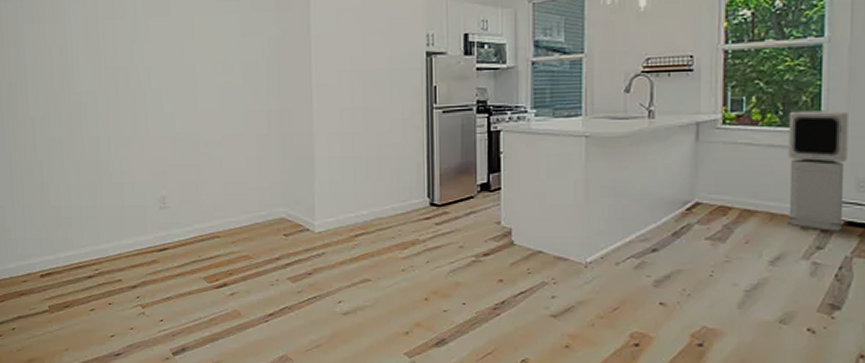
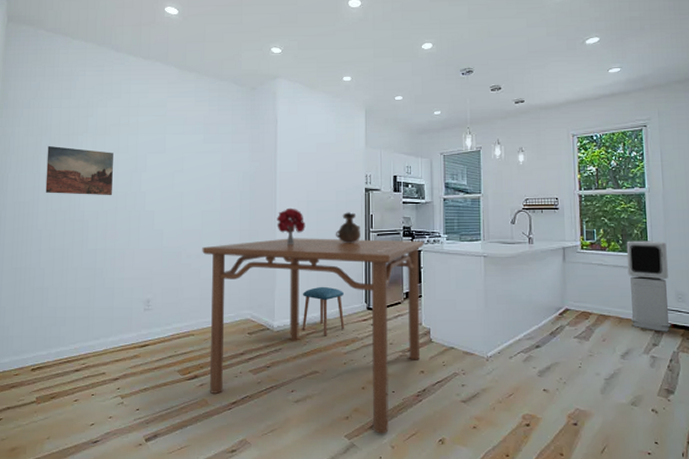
wall art: none [29,12,111,73] -> present [45,145,113,196]
dining table: none [223,117,504,353] -> present [202,238,424,434]
bouquet: none [313,80,350,128] -> present [277,208,306,245]
stool: none [348,177,403,238] -> present [302,286,345,336]
ceramic jug: none [387,84,421,123] -> present [335,212,360,243]

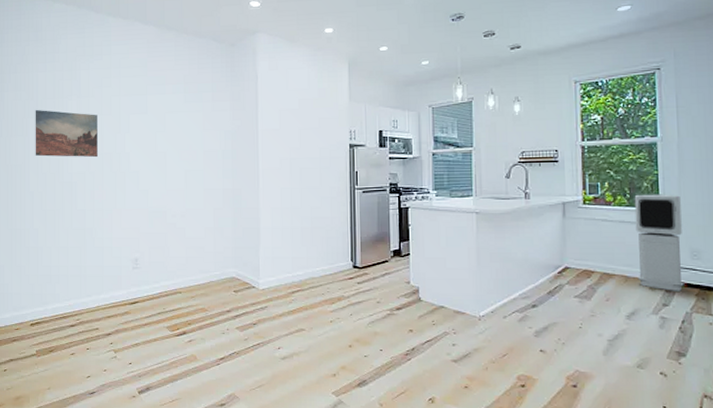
dining table: present [202,238,424,434] -> none [186,196,411,392]
bouquet: present [277,208,306,245] -> none [259,166,289,204]
stool: present [302,286,345,336] -> none [286,244,331,295]
ceramic jug: present [335,212,360,243] -> none [319,169,345,201]

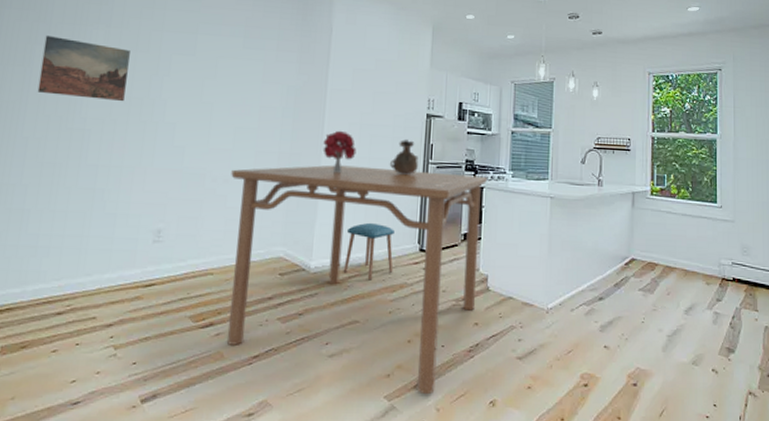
dining table: none [186,196,411,392] -> present [227,165,487,395]
bouquet: none [259,166,289,204] -> present [323,130,357,174]
stool: none [286,244,331,295] -> present [343,222,395,281]
ceramic jug: none [319,169,345,201] -> present [389,140,419,175]
air purifier: present [634,194,684,291] -> none [695,188,735,287]

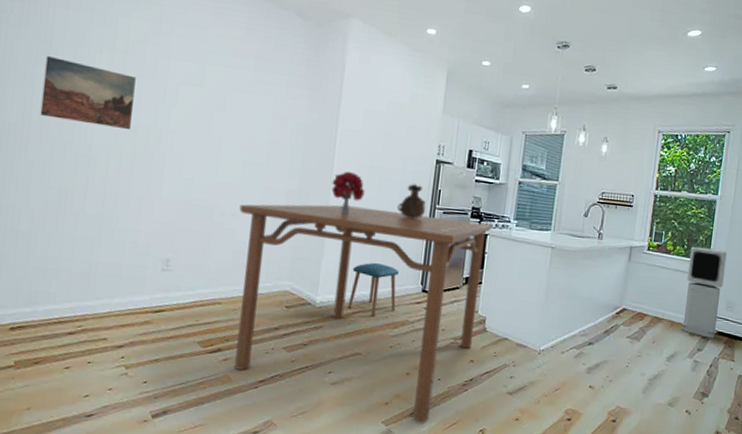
air purifier: none [695,188,735,287] -> present [681,246,727,339]

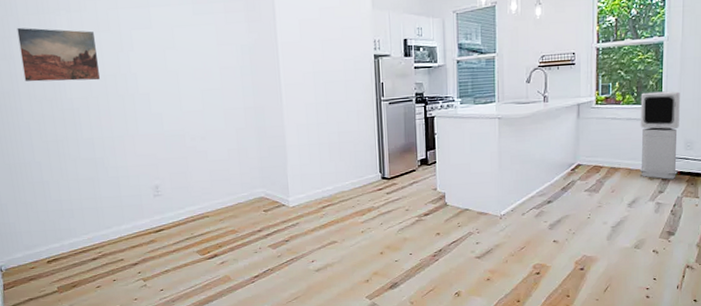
dining table: present [235,204,492,422] -> none [206,106,437,293]
bouquet: present [331,171,365,214] -> none [282,80,314,120]
stool: present [348,262,399,317] -> none [315,159,361,208]
ceramic jug: present [396,184,426,219] -> none [345,81,372,114]

